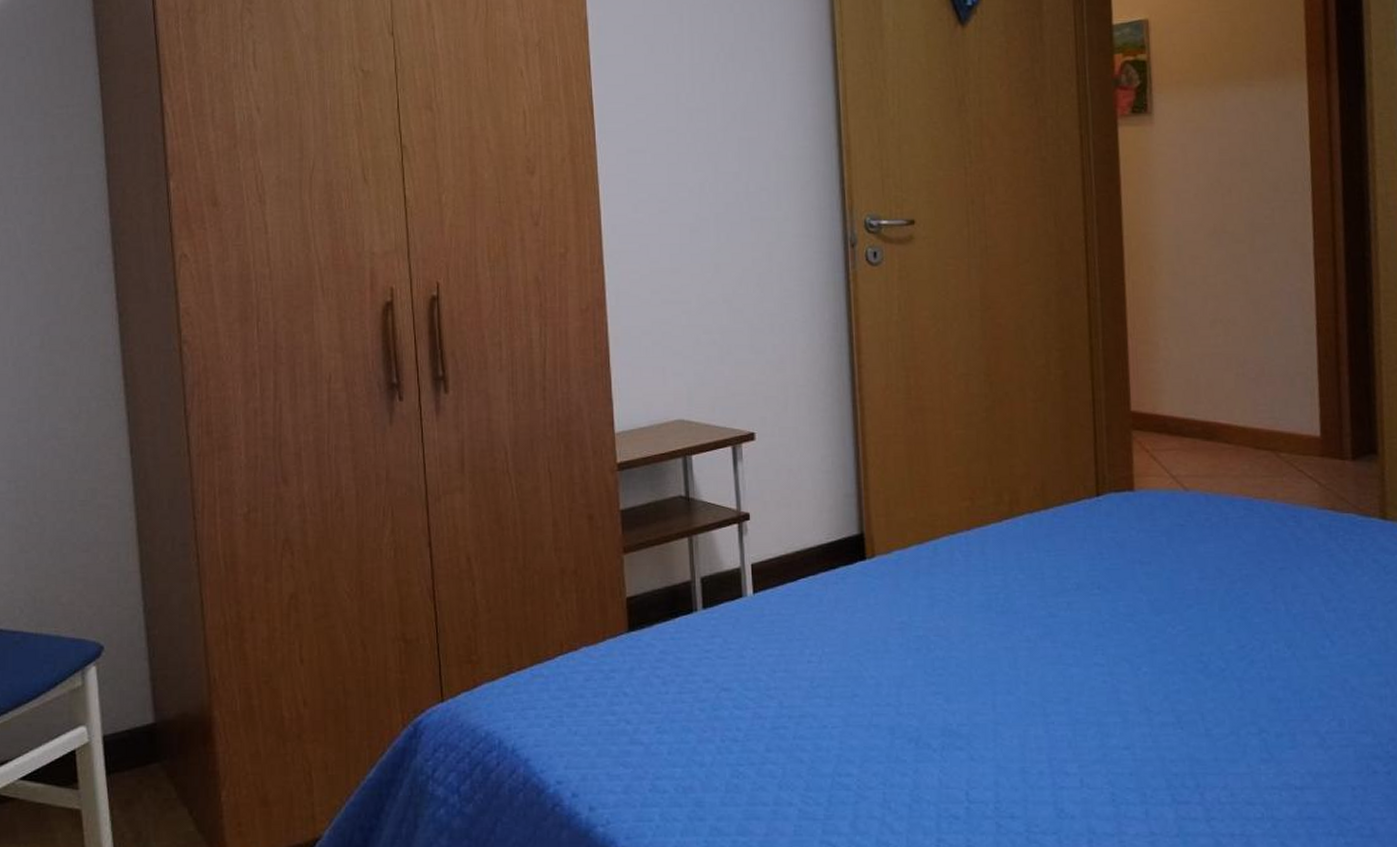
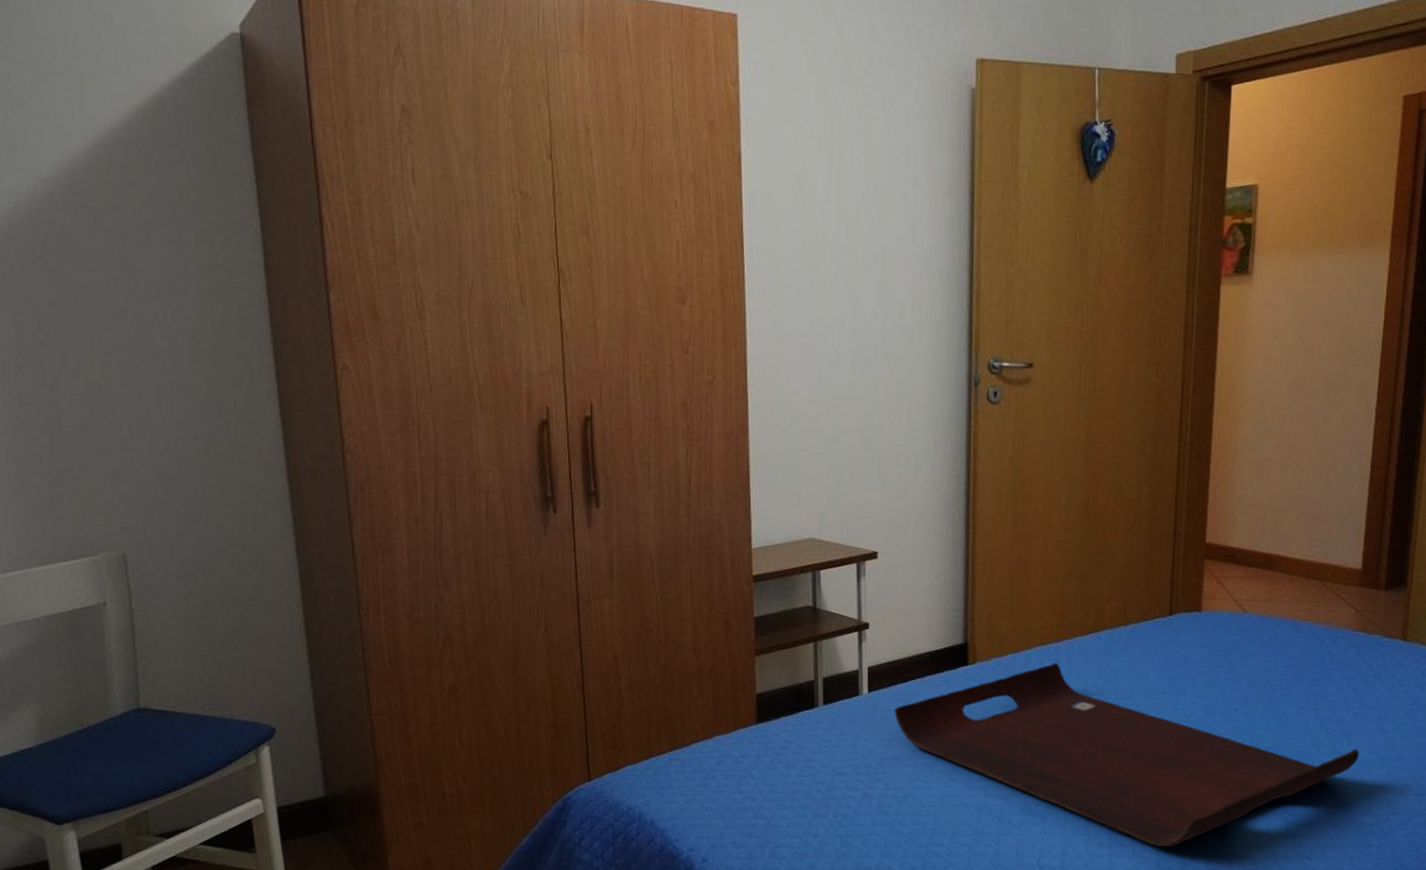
serving tray: none [784,555,1347,776] -> present [894,663,1360,848]

